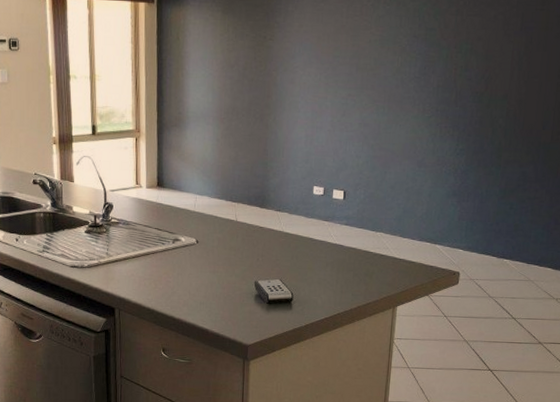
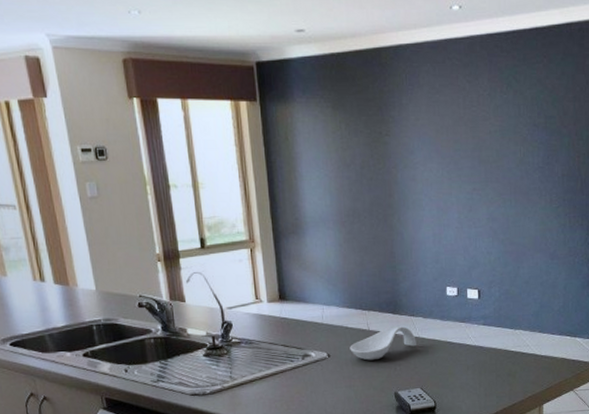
spoon rest: none [217,218,280,250] -> present [350,325,416,361]

